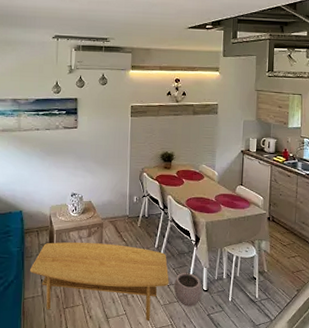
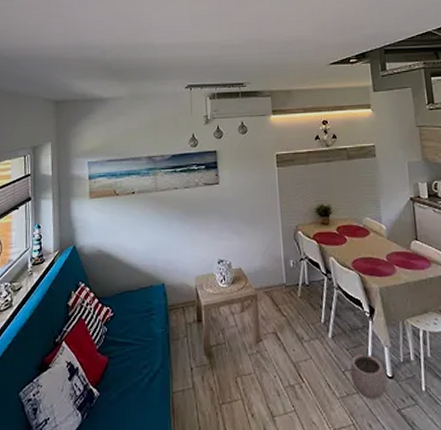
coffee table: present [30,242,169,322] -> none [177,318,344,421]

